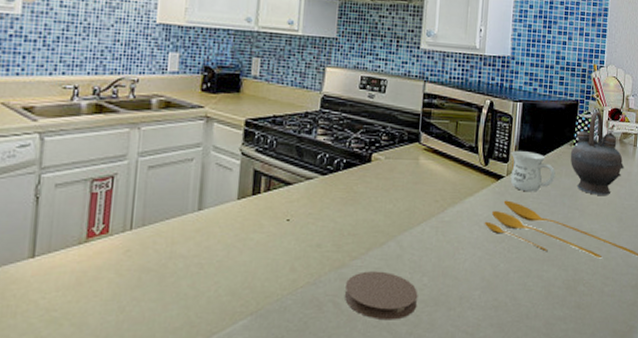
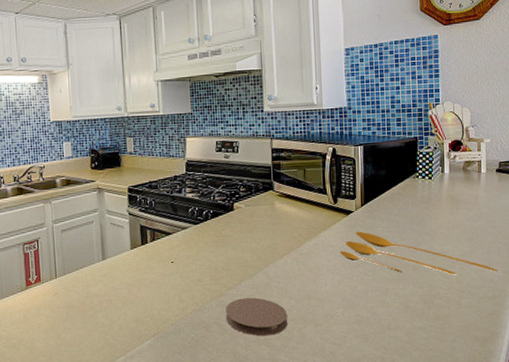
mug: present [510,151,556,192] -> none [357,187,402,223]
teapot: present [570,111,625,195] -> none [414,145,471,220]

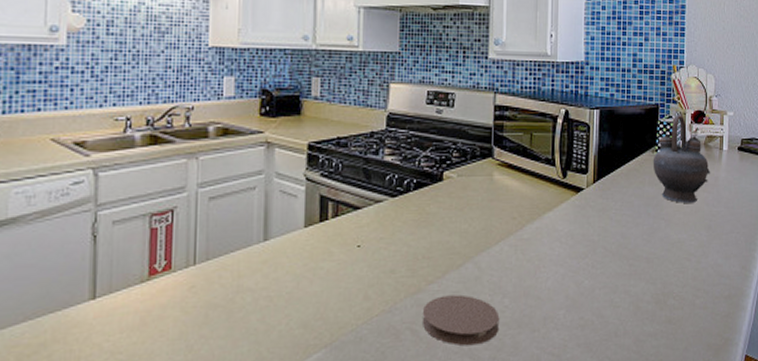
spoon: present [339,231,498,274] -> none [565,213,735,269]
teapot: none [414,145,471,220] -> present [653,115,711,203]

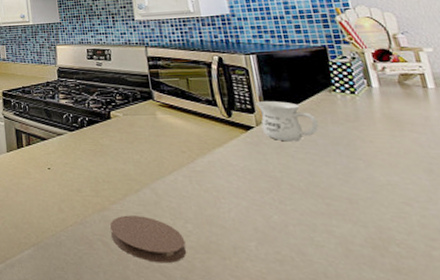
mug: none [590,161,638,204] -> present [255,101,319,142]
teapot: present [653,115,711,203] -> none [331,54,417,143]

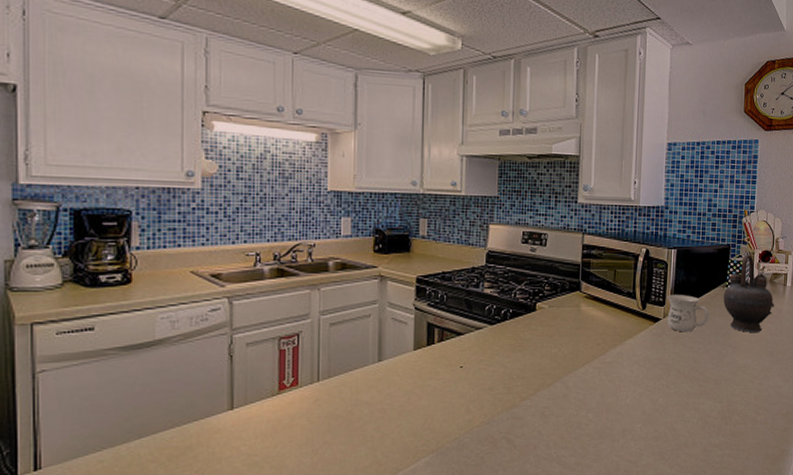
coaster: present [109,215,187,264] -> none [516,409,584,453]
teapot: none [331,54,417,143] -> present [723,254,775,332]

